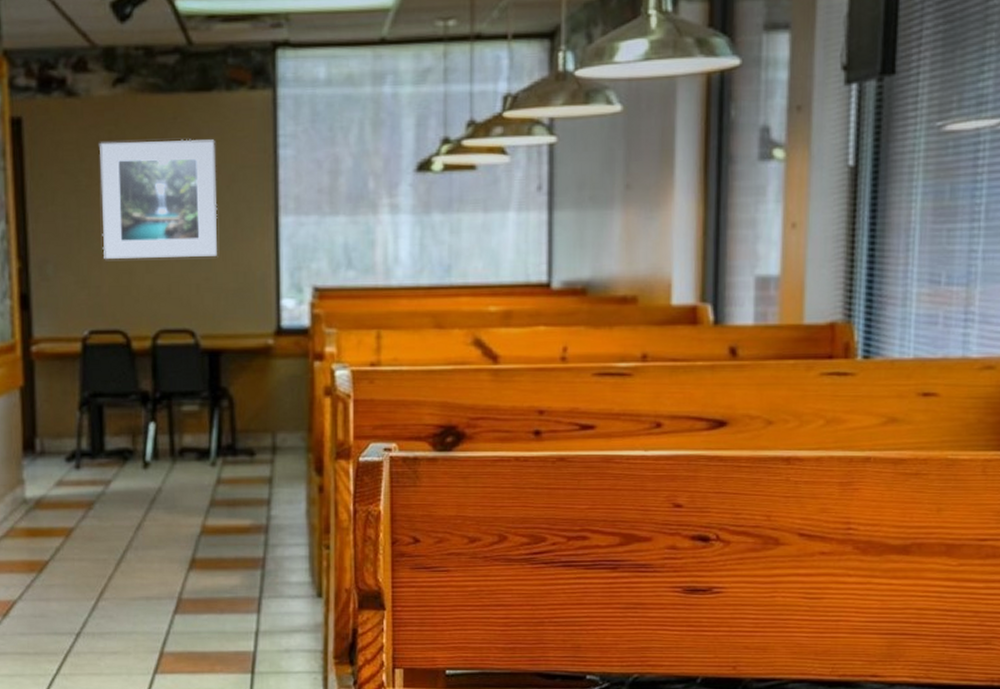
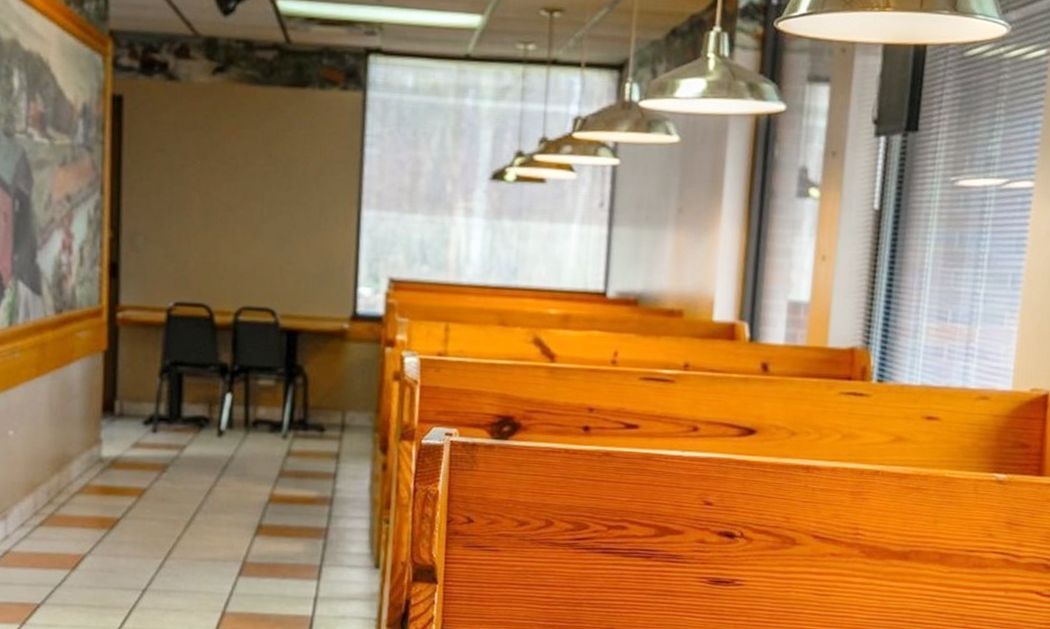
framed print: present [98,139,218,259] -> none [192,126,306,242]

